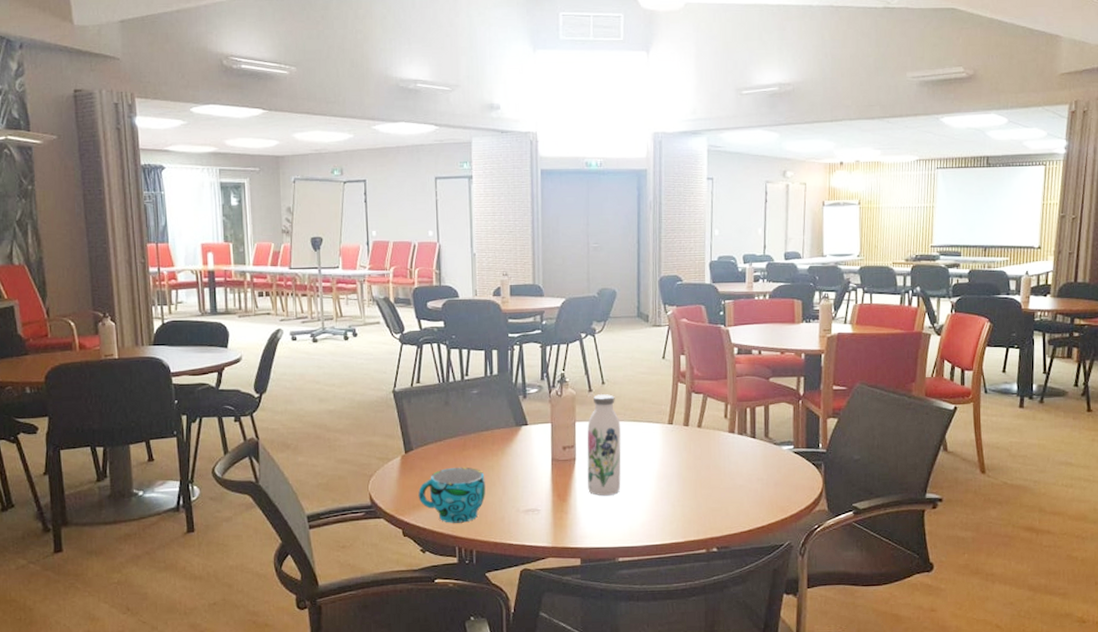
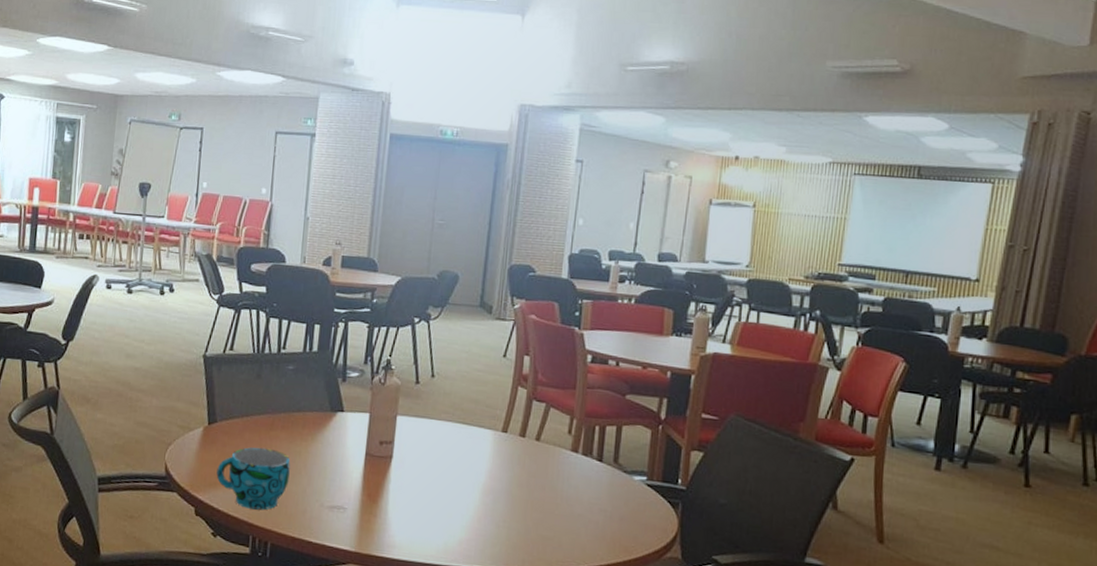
water bottle: present [587,394,621,496] -> none [402,388,448,504]

